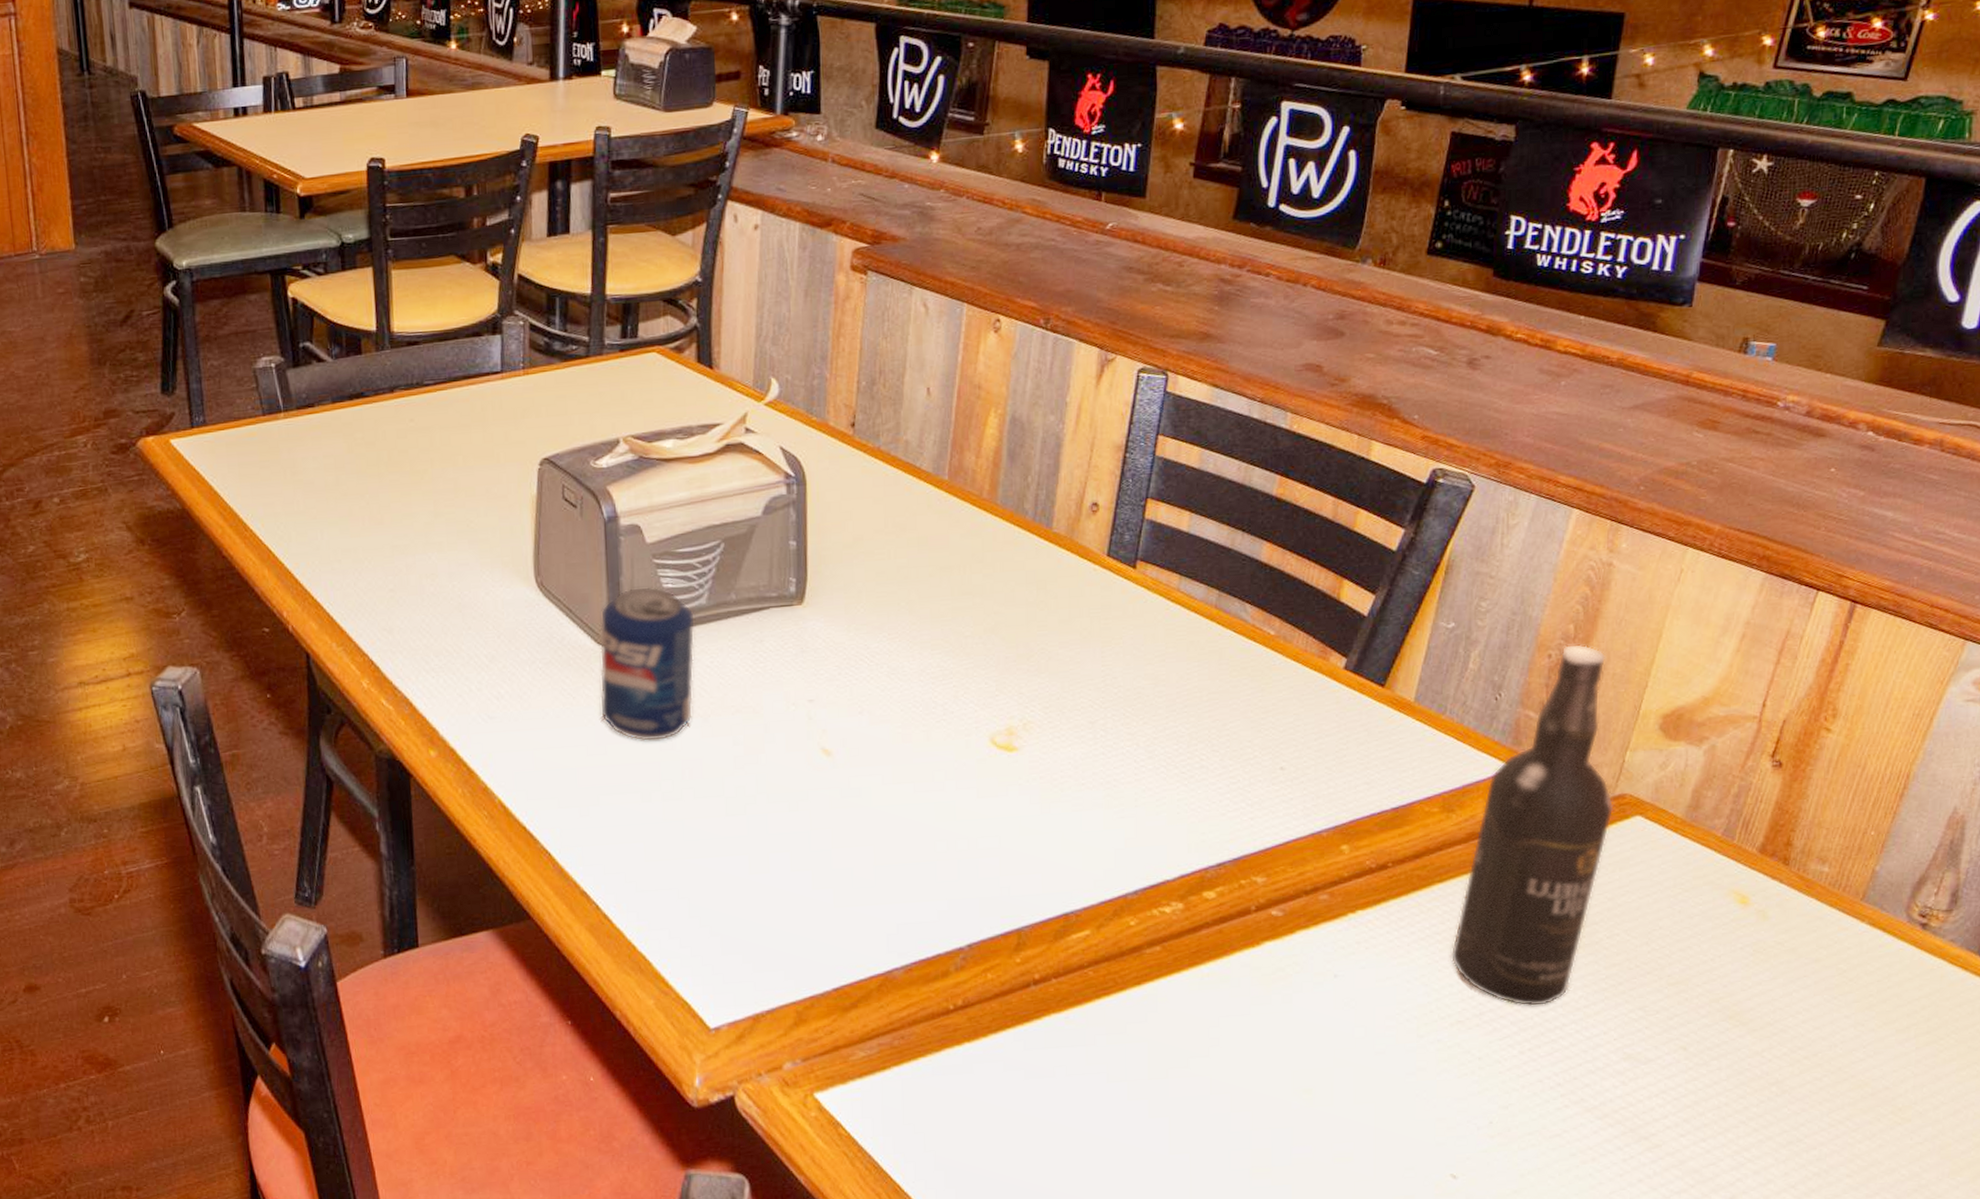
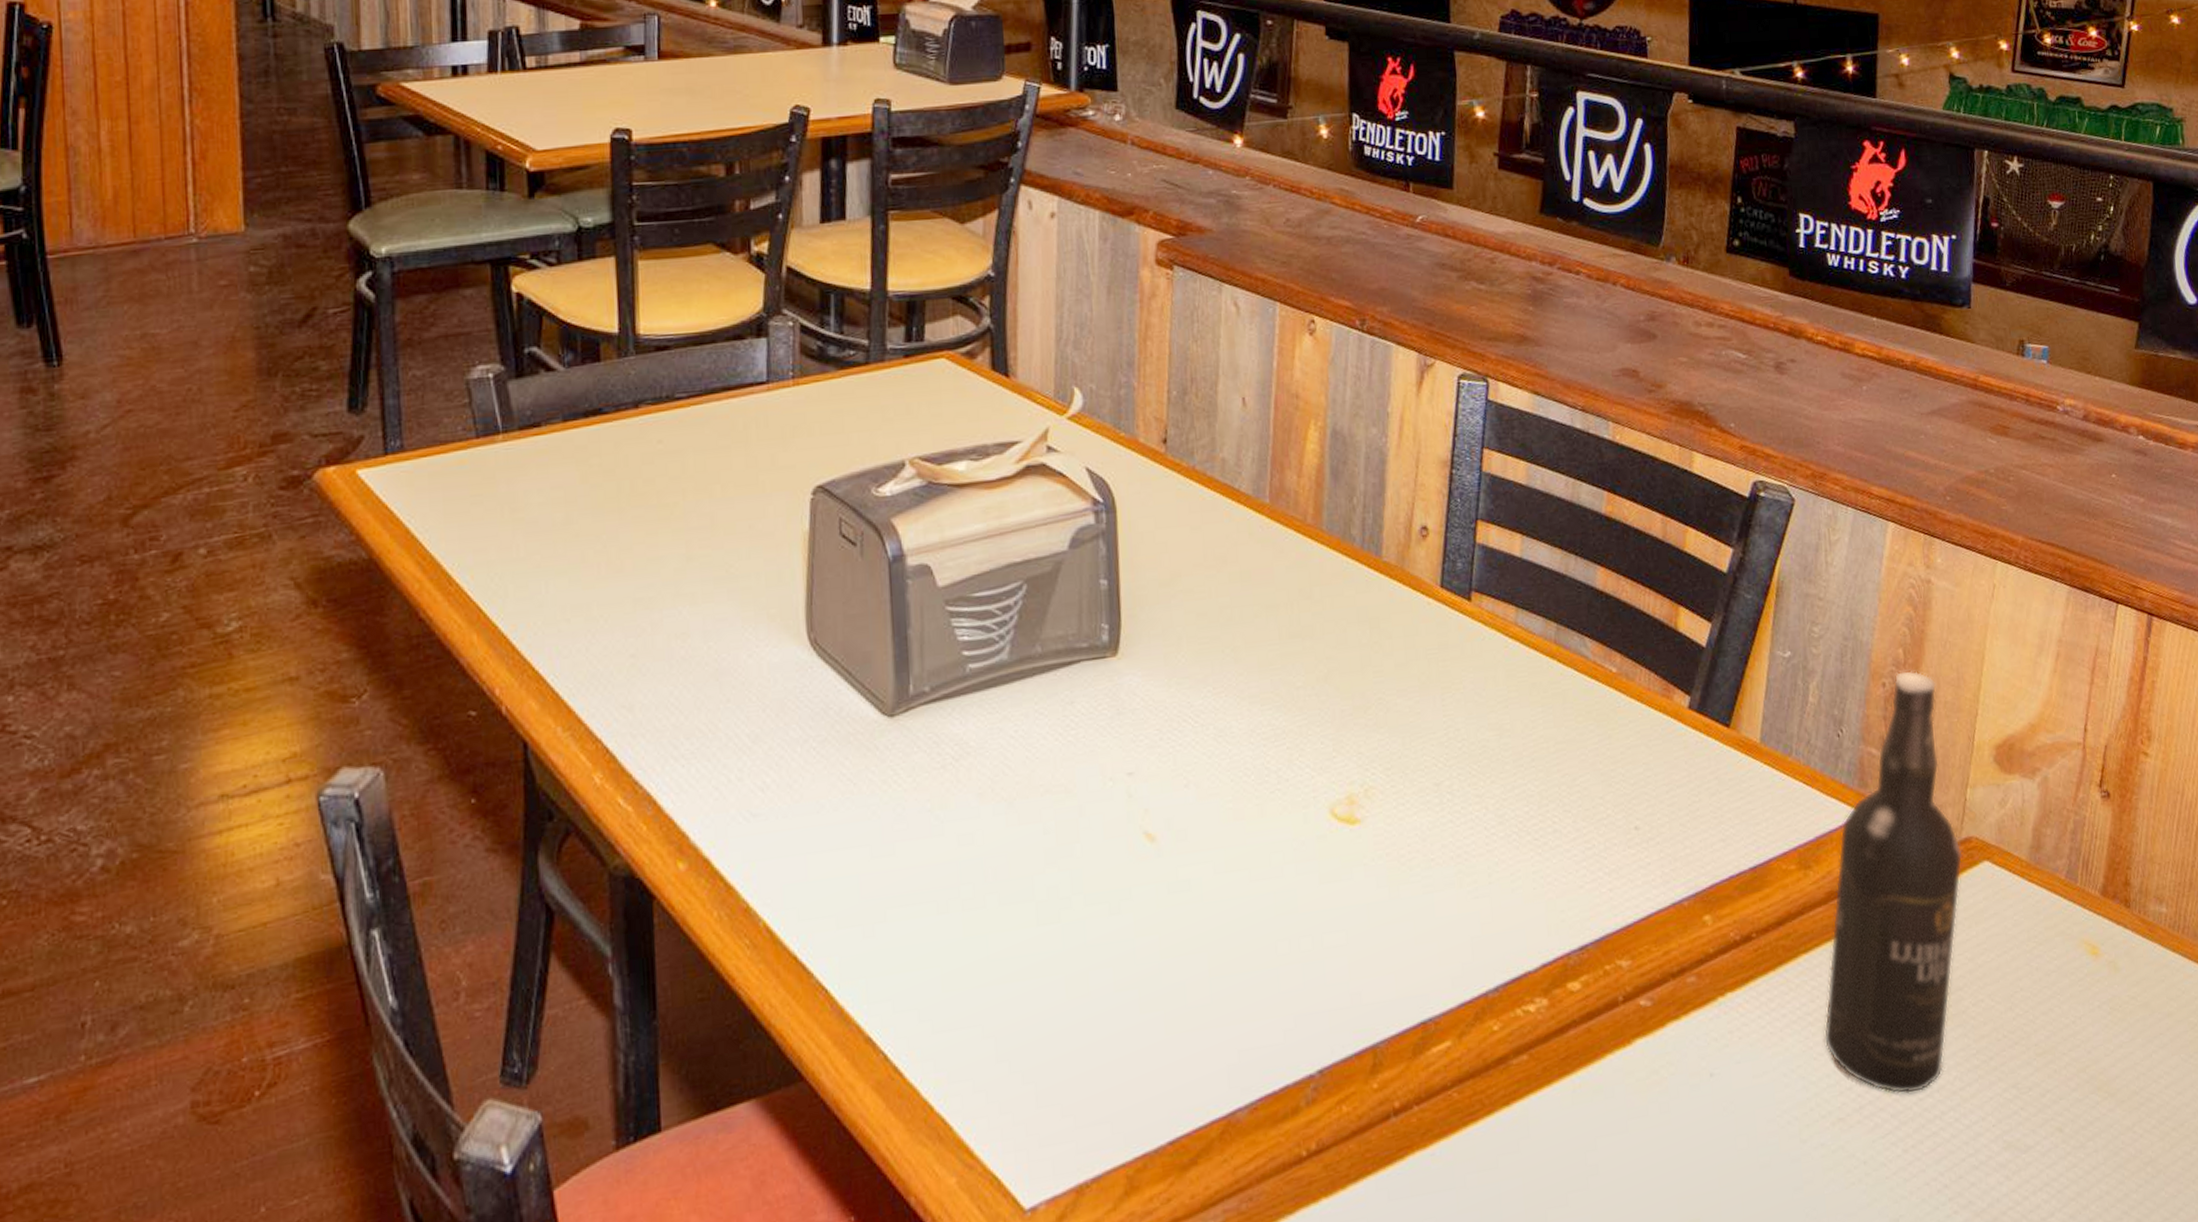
beverage can: present [599,586,695,742] -> none [885,640,996,836]

